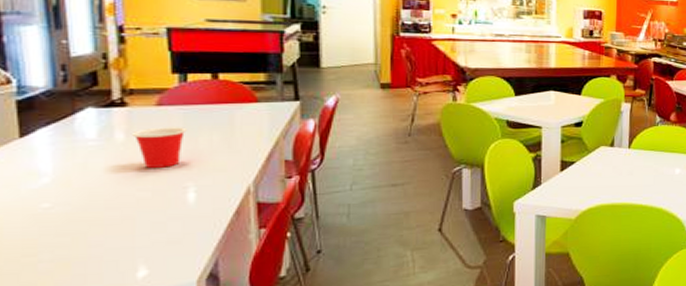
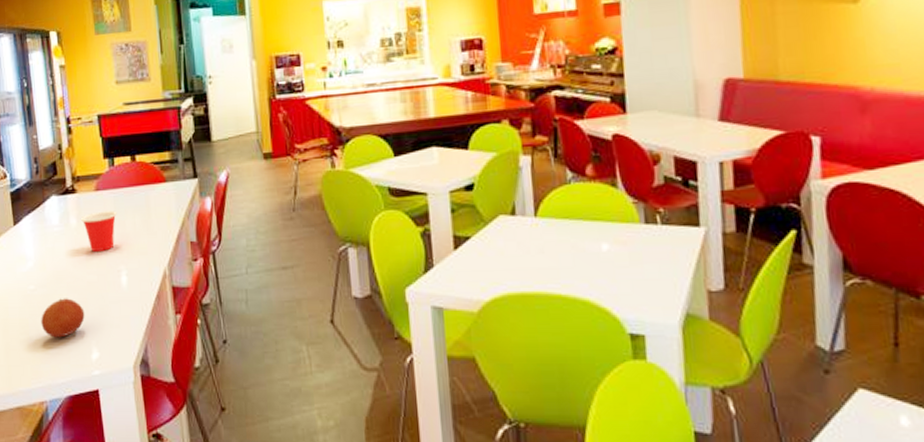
fruit: none [59,216,130,259] -> present [41,298,85,338]

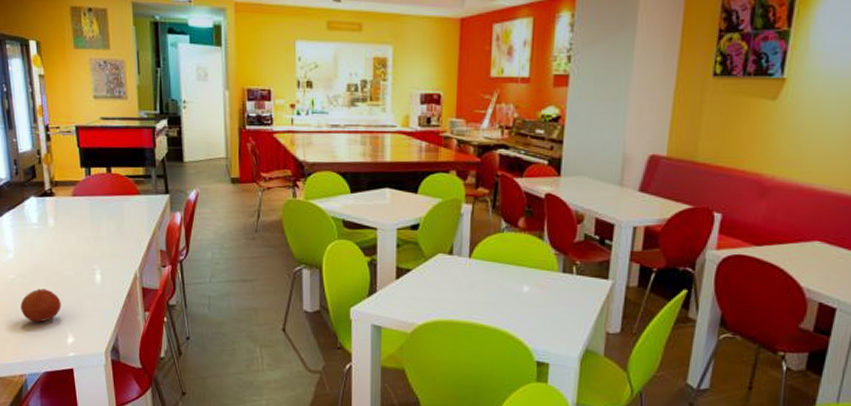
cup: present [80,210,117,251] -> none [58,215,92,251]

